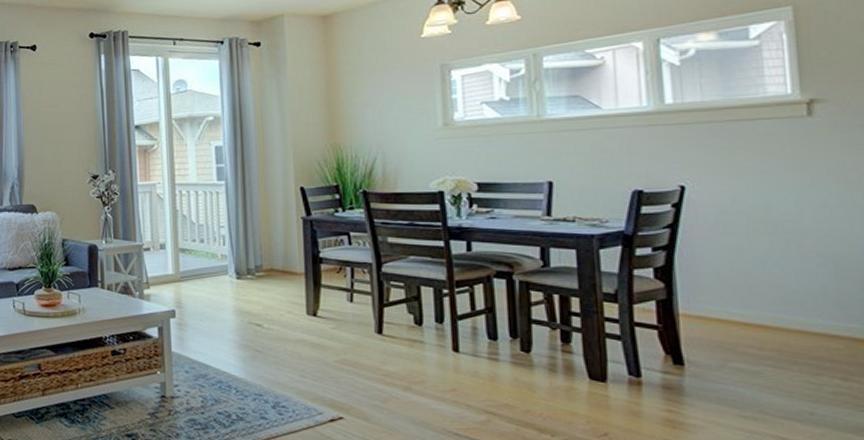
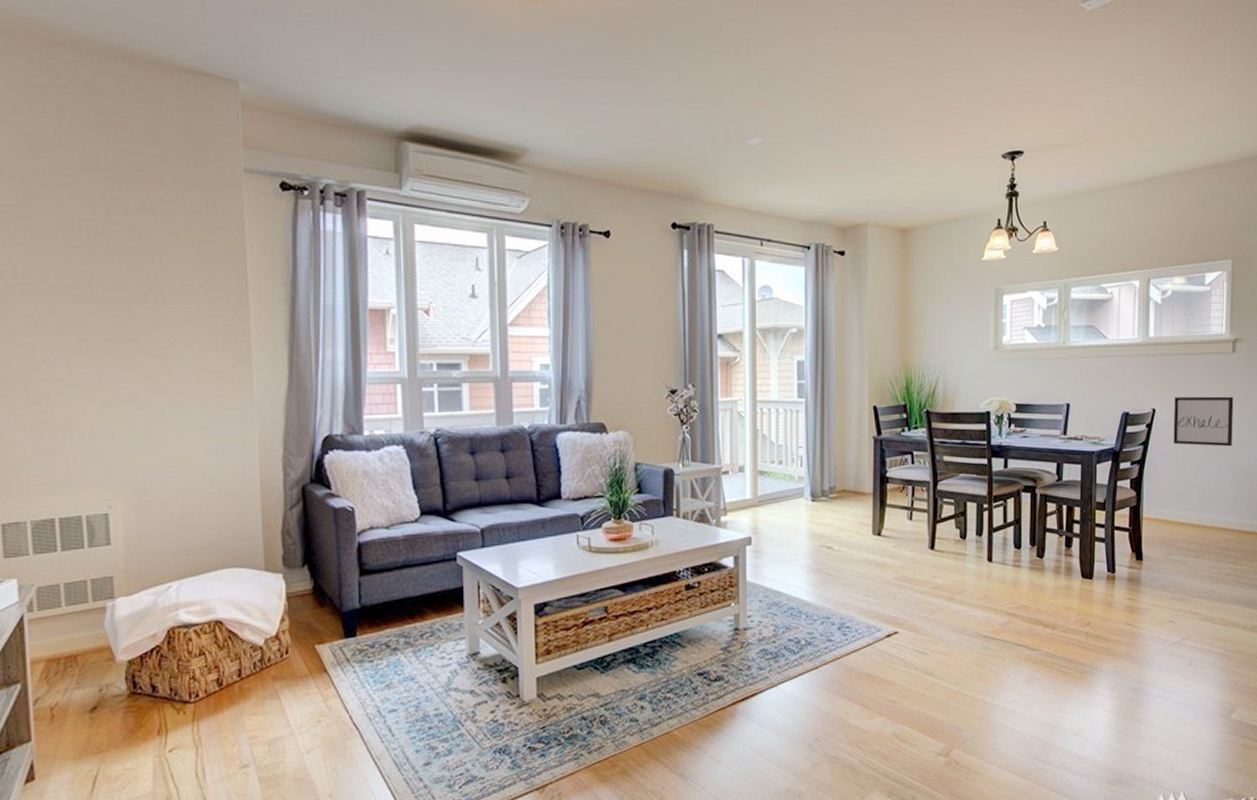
wall art: none [714,169,822,232] -> present [1173,396,1234,447]

